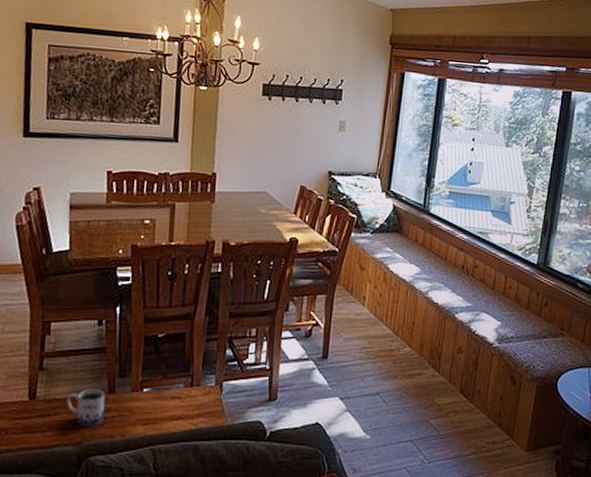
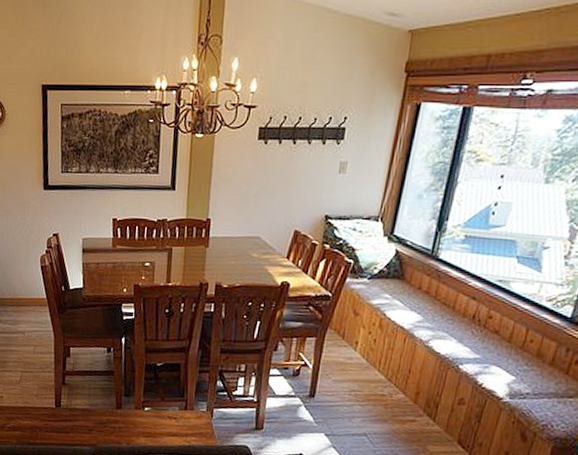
mug: present [65,389,105,426] -> none [83,403,114,433]

